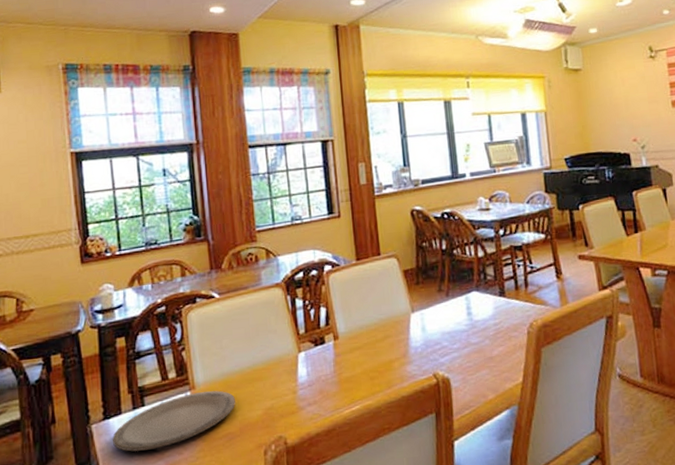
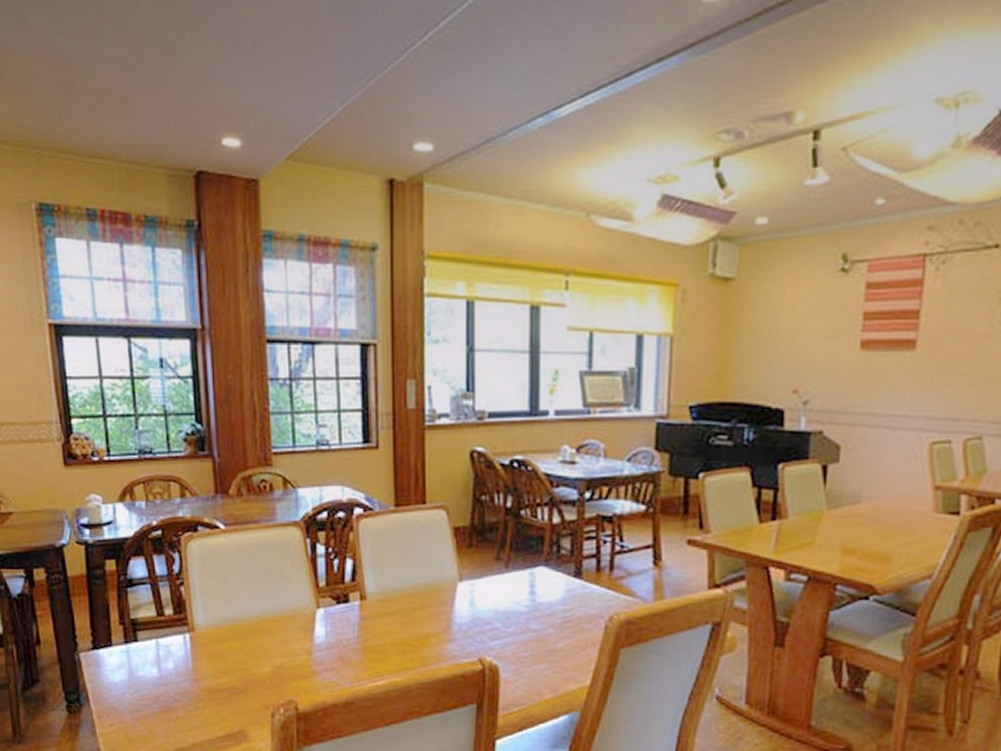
plate: present [112,390,235,452] -> none [102,635,240,691]

